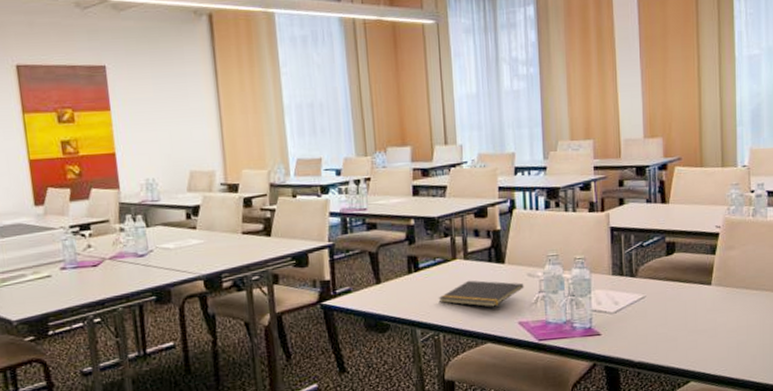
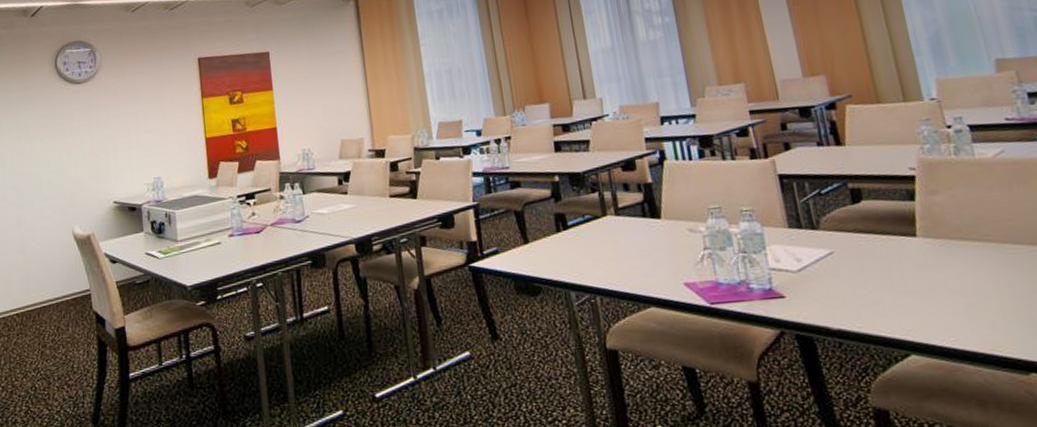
notepad: present [438,280,524,307] -> none [591,237,686,267]

